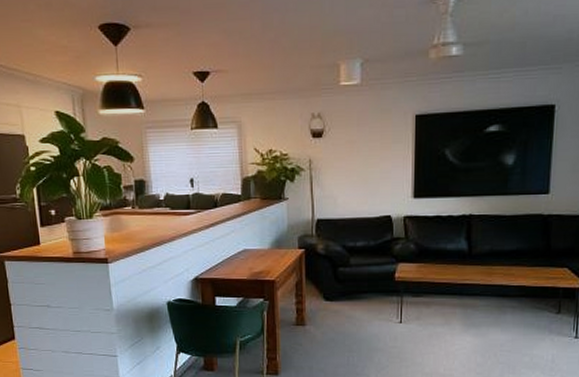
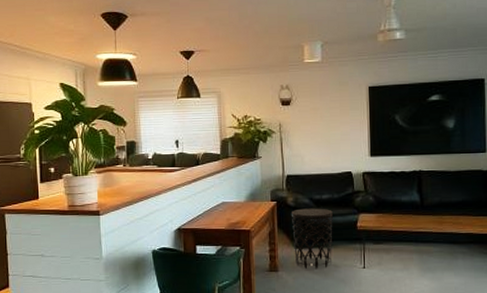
side table: none [322,256,368,324] -> present [292,208,333,270]

